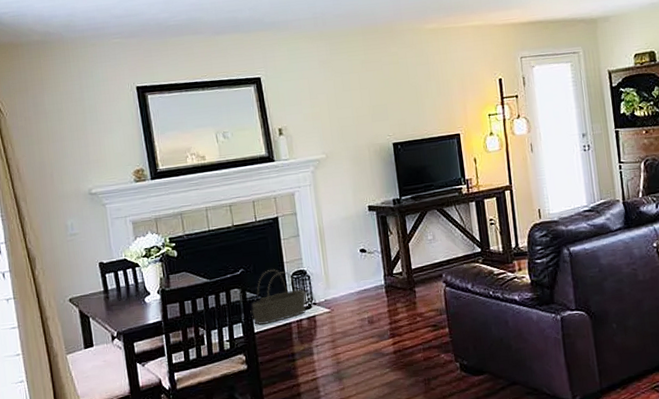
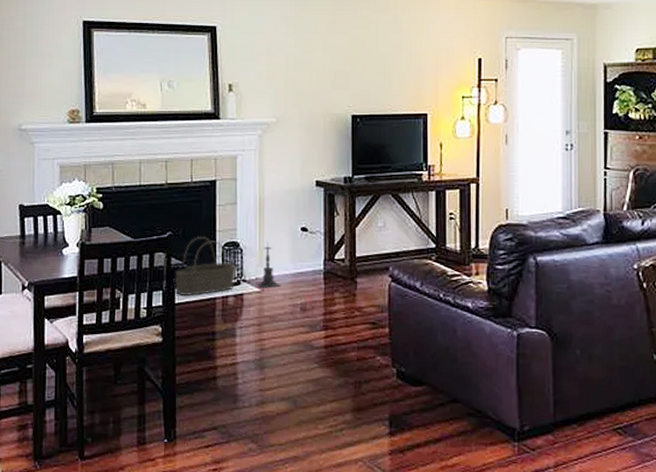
candle holder: none [324,266,349,309] -> present [254,242,281,289]

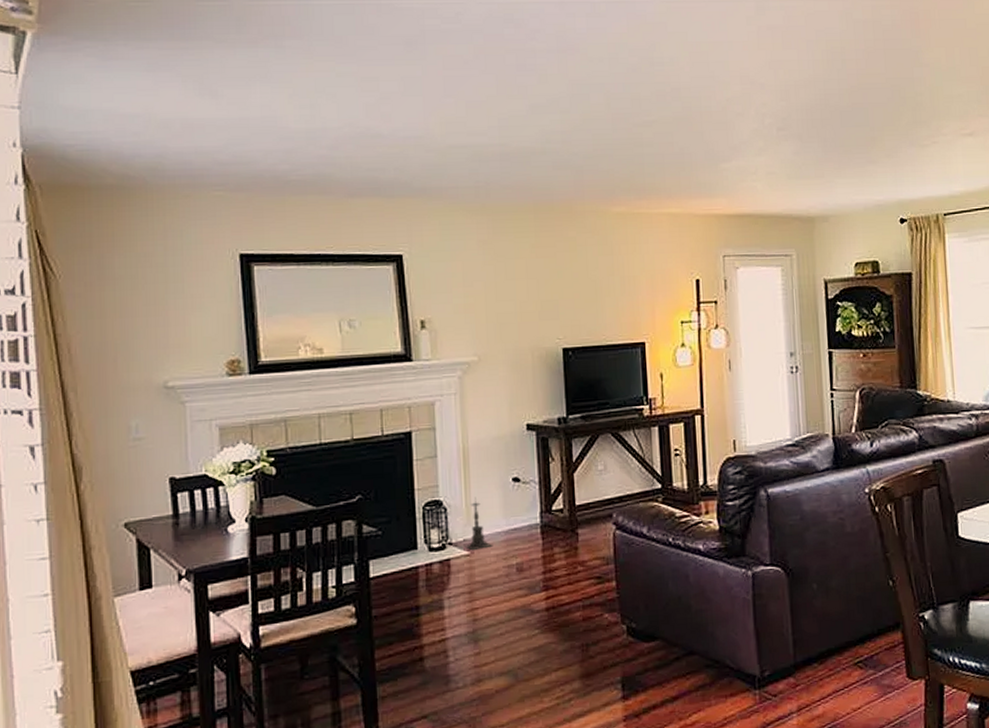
basket: present [173,236,237,295] -> none [366,496,441,568]

